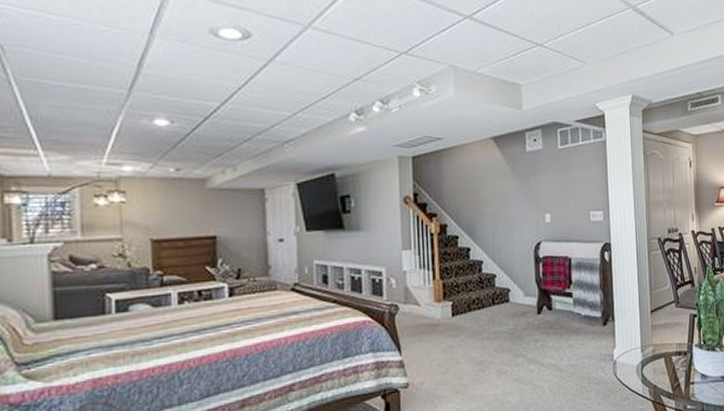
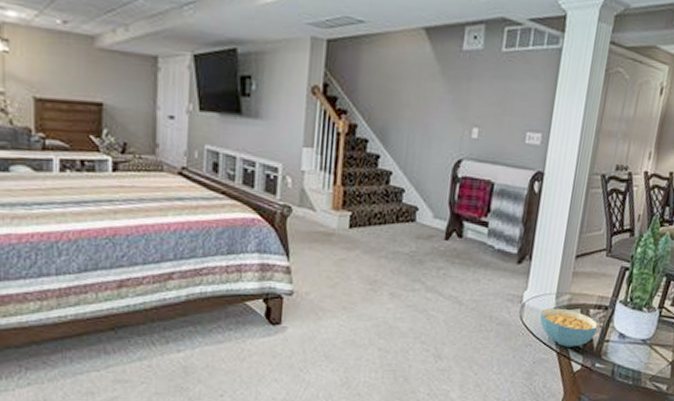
cereal bowl: none [631,359,682,395] -> present [540,307,598,347]

